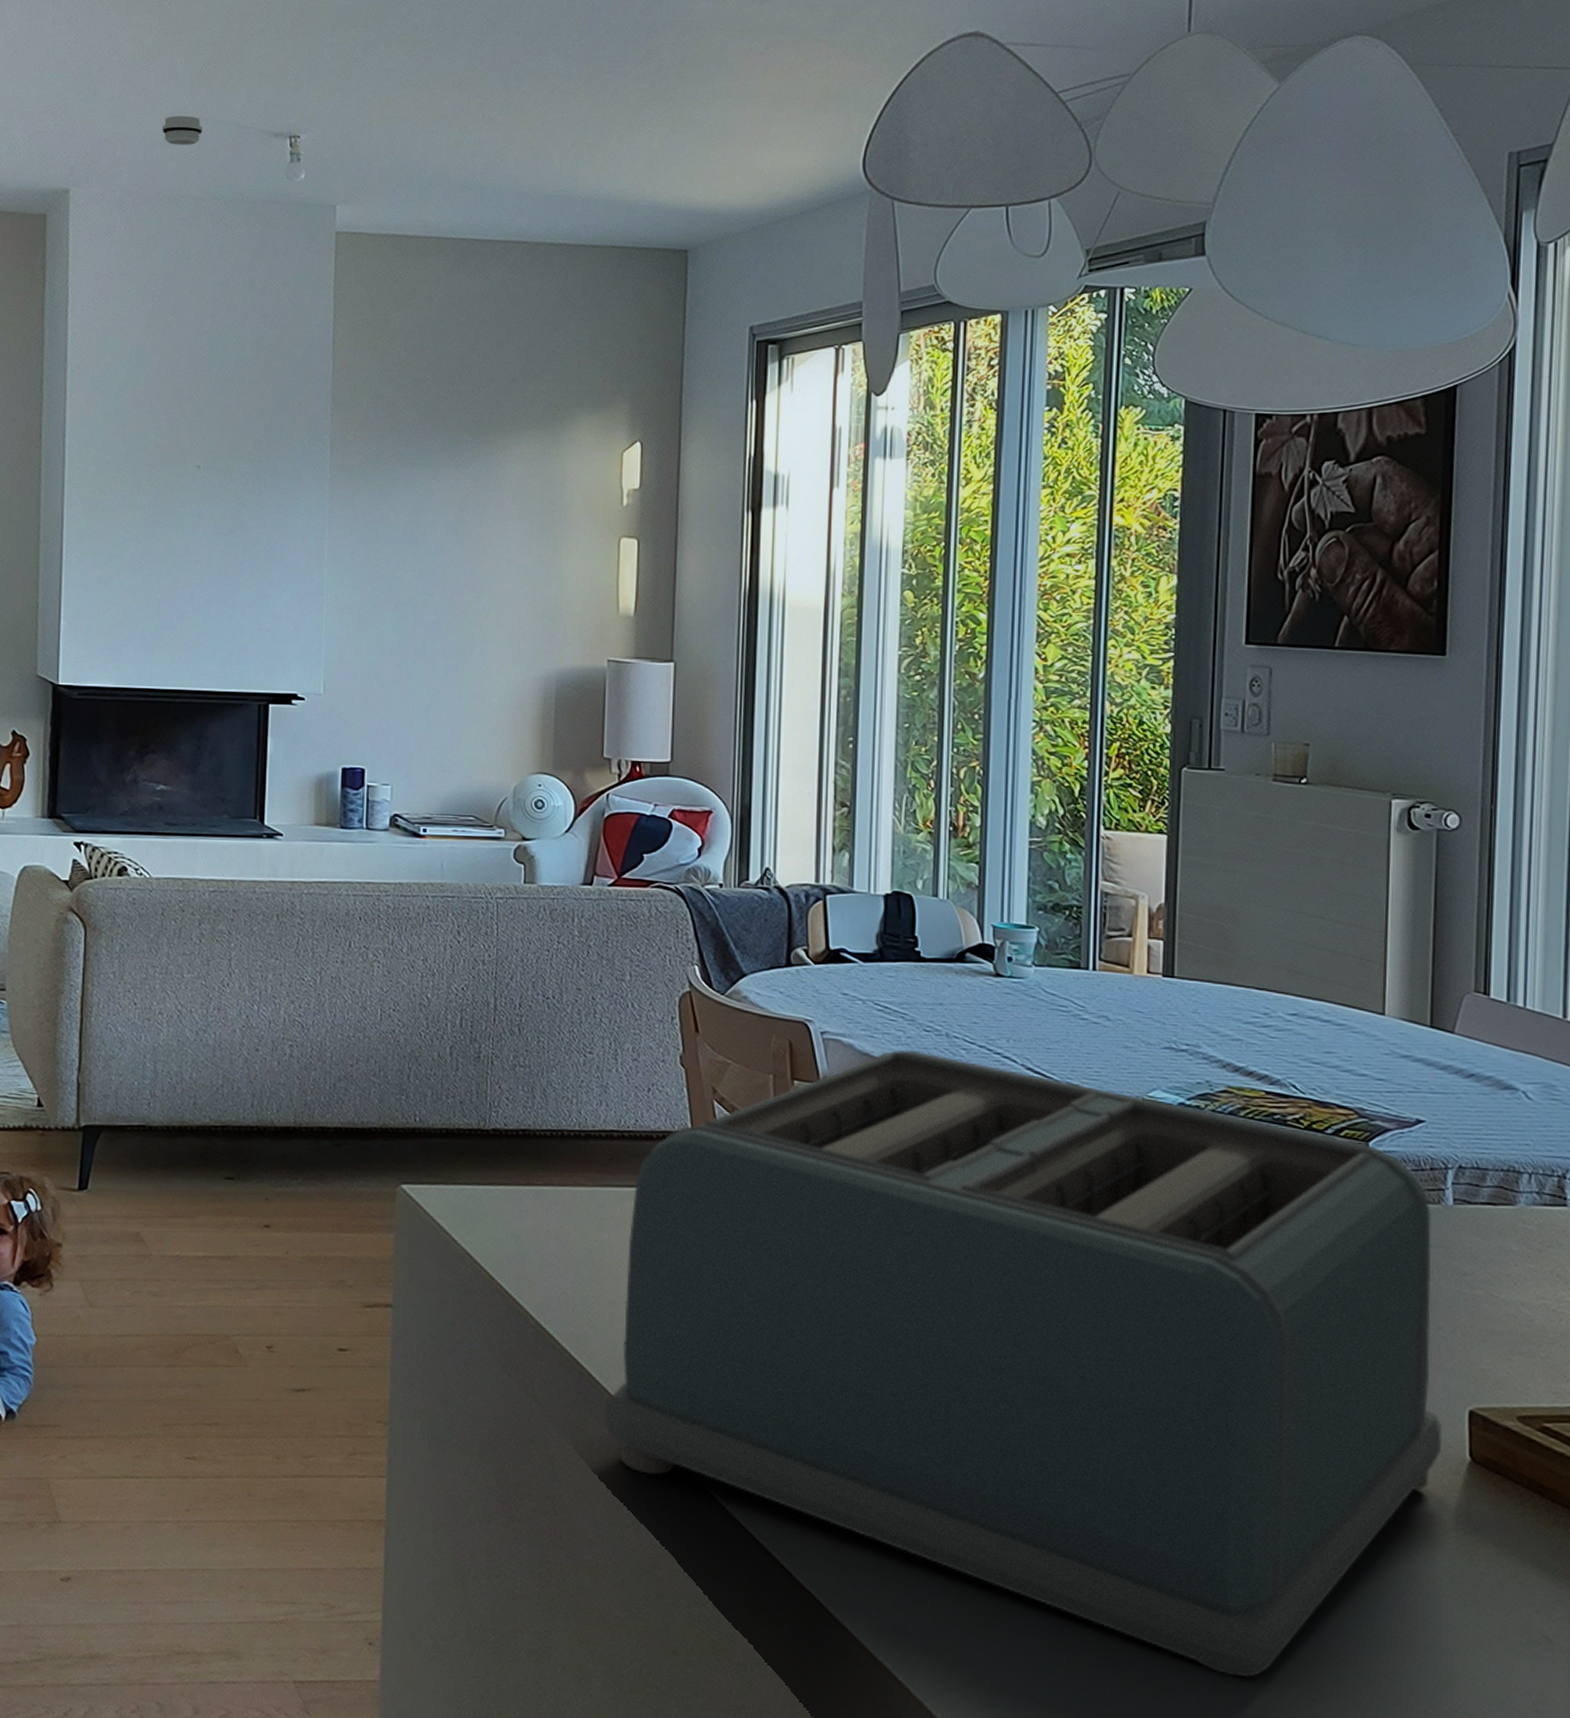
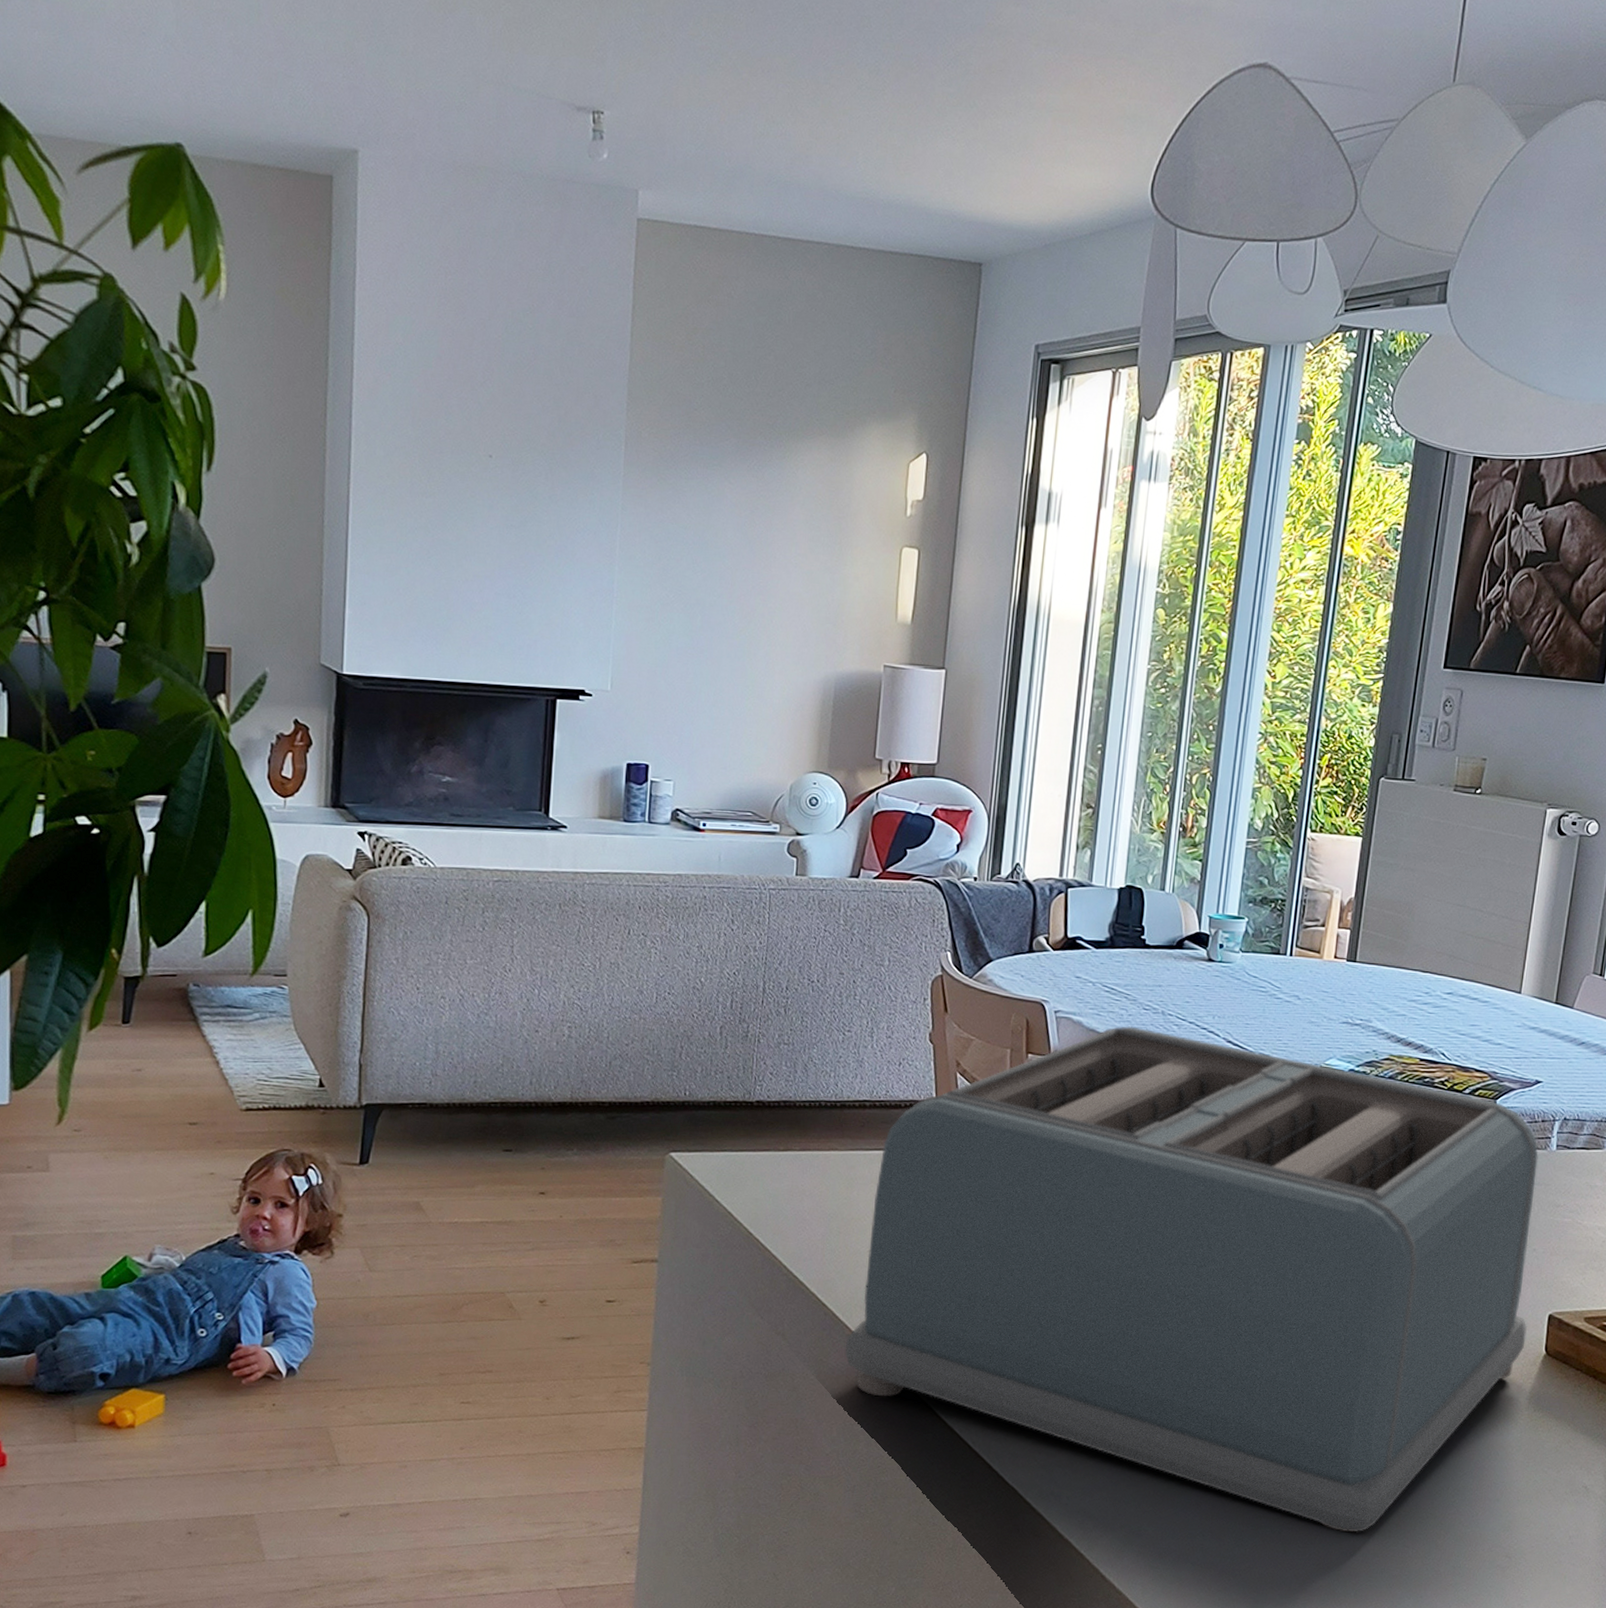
smoke detector: present [162,115,203,145] -> none [458,78,503,112]

